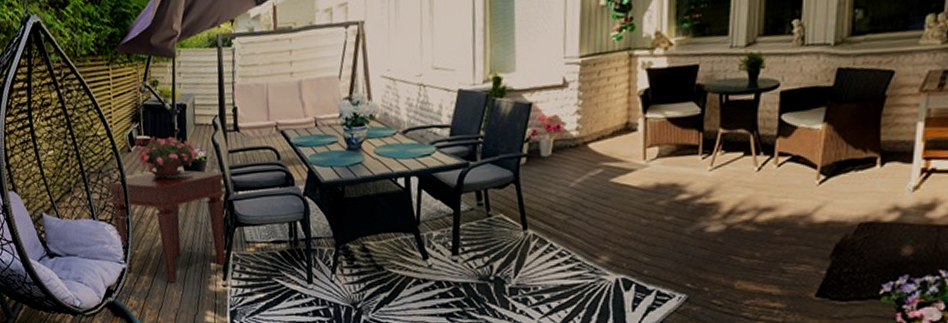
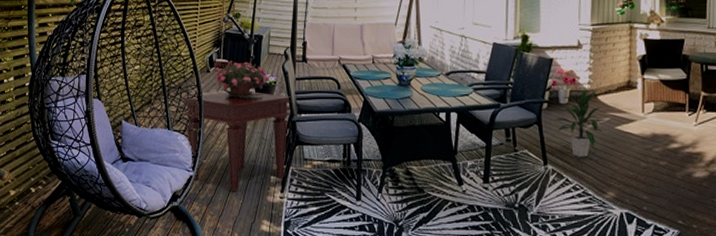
indoor plant: none [533,136,599,218] -> present [553,89,606,157]

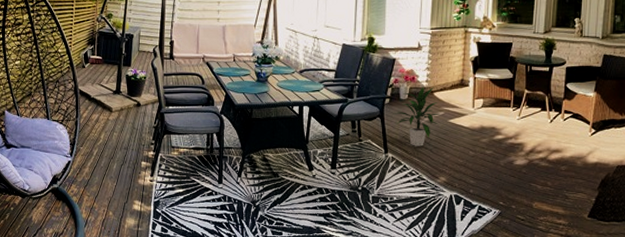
side table: present [182,92,292,192] -> none [59,86,160,175]
potted flower: present [215,61,269,98] -> none [89,57,140,92]

